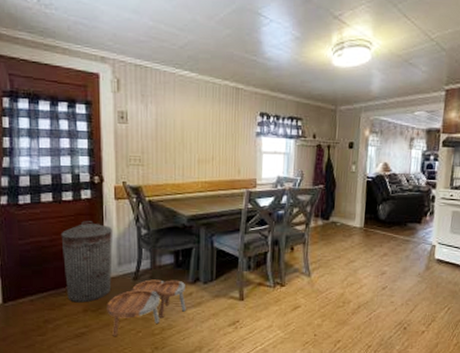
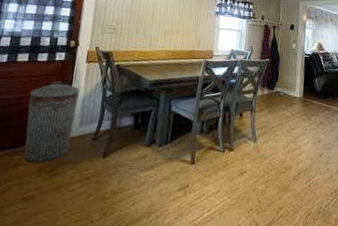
nesting tables: present [107,279,186,336] -> none [61,140,141,200]

